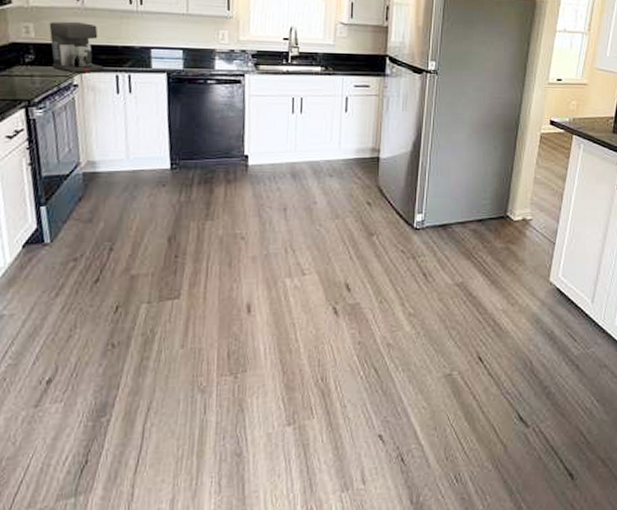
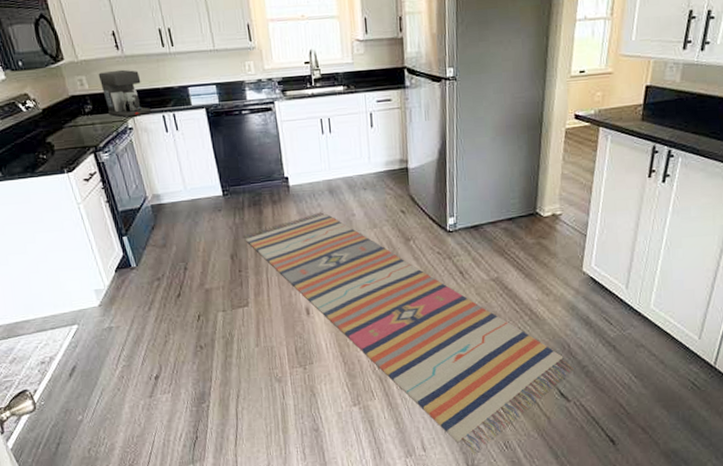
rug: none [186,197,537,490] -> present [243,212,576,455]

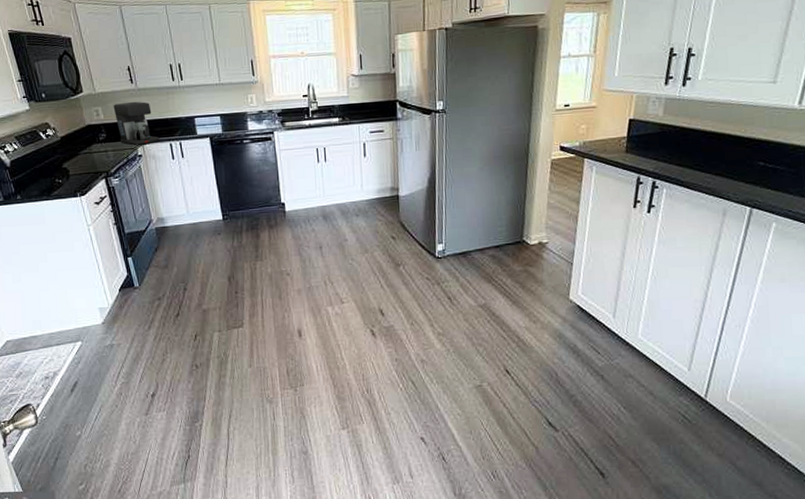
rug: present [243,212,576,455] -> none [240,237,564,484]

